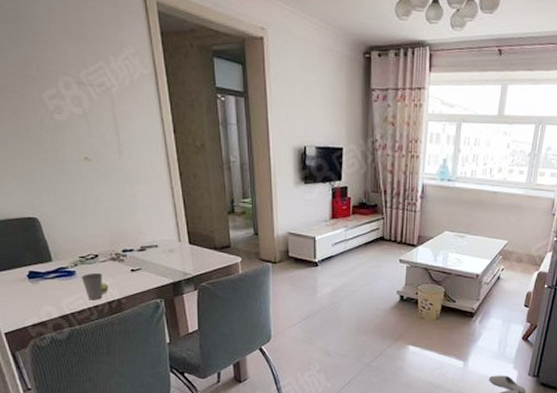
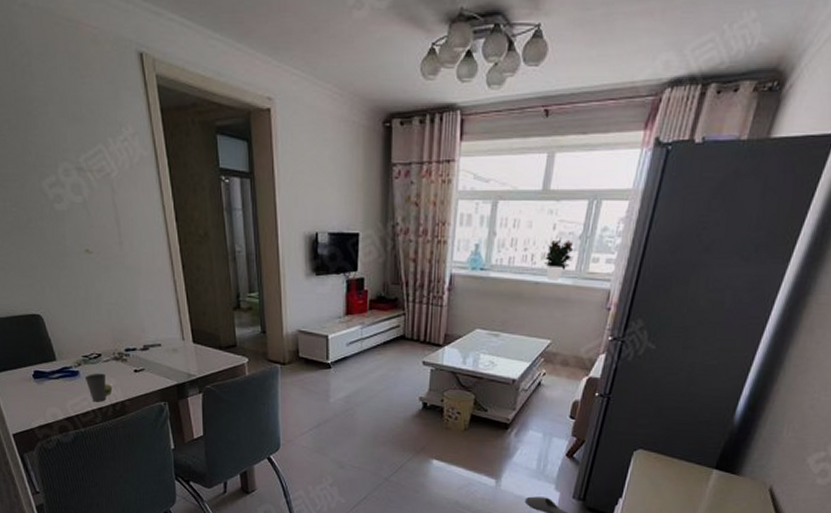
potted flower: none [501,156,524,191] -> present [545,239,574,281]

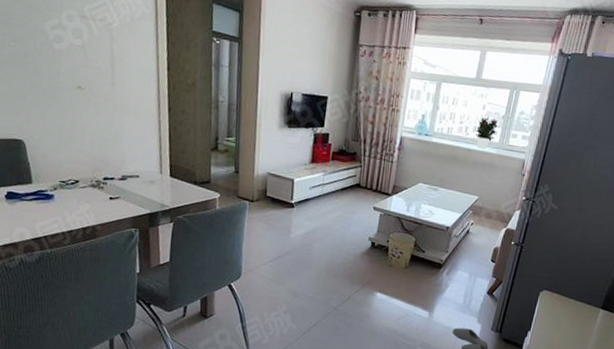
cup: present [84,373,113,402] -> none [58,198,86,225]

